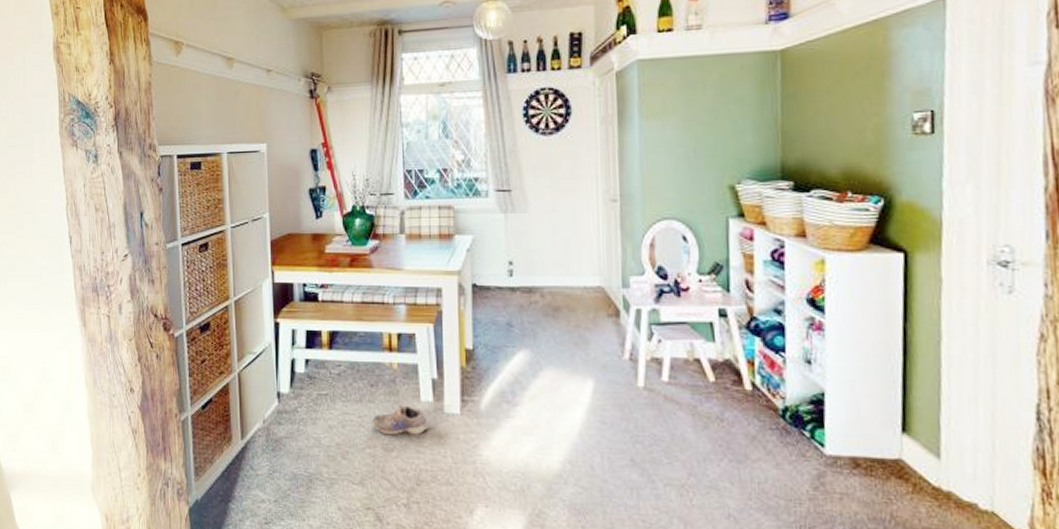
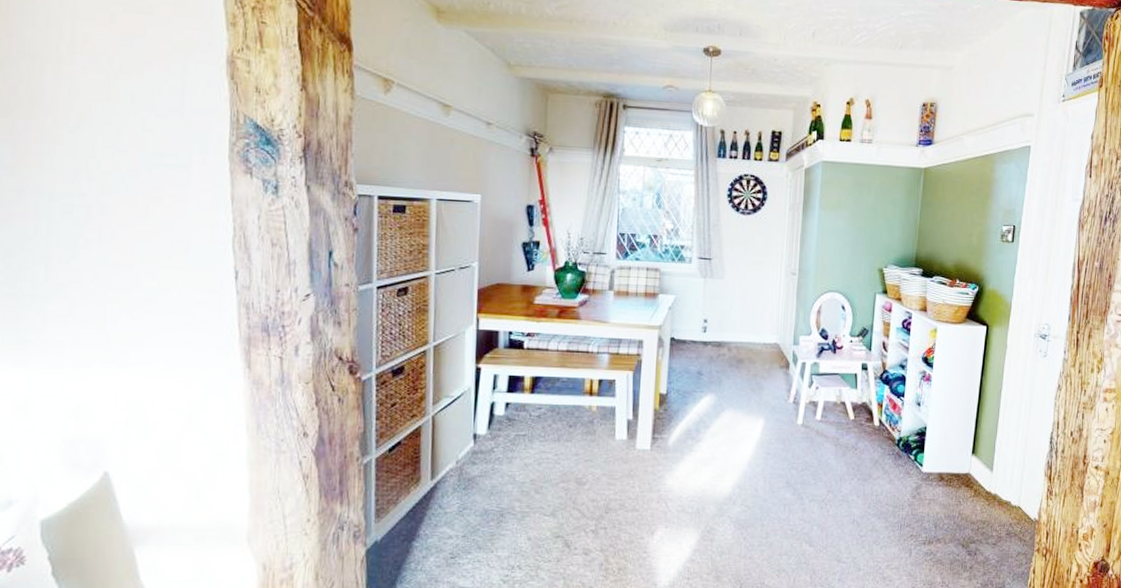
shoe: present [373,403,429,436] -> none [569,442,621,470]

